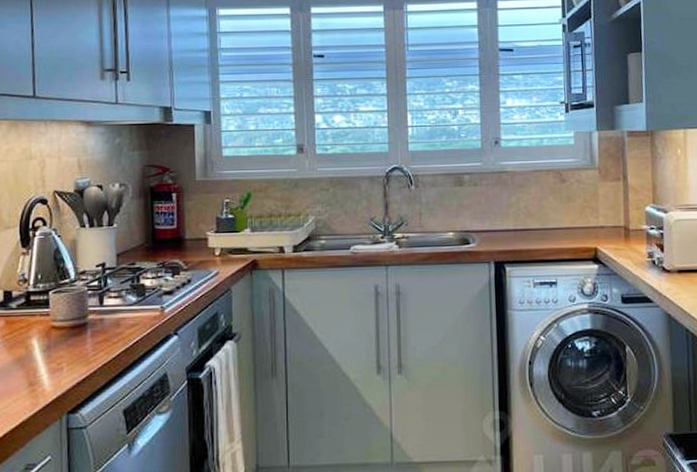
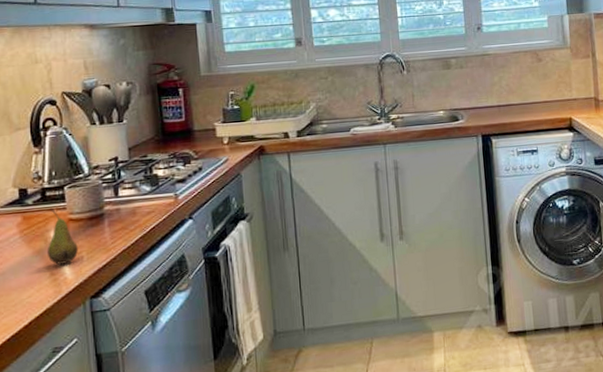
fruit: none [26,313,58,375] -> present [46,208,78,265]

